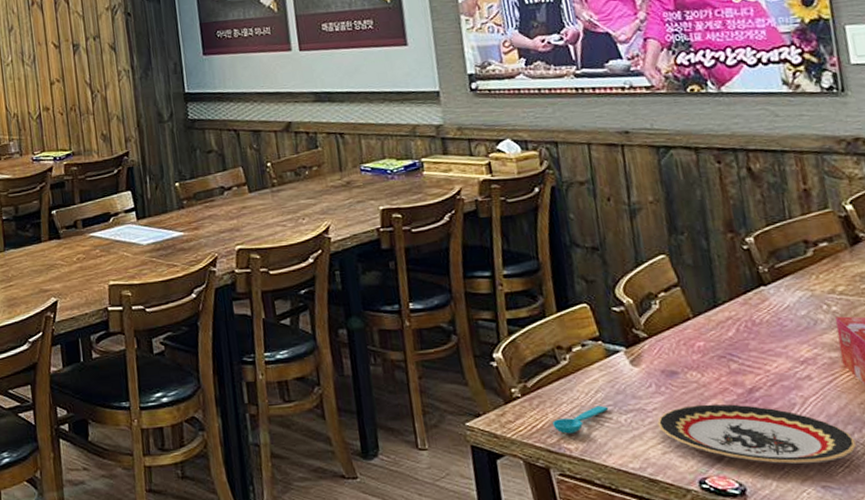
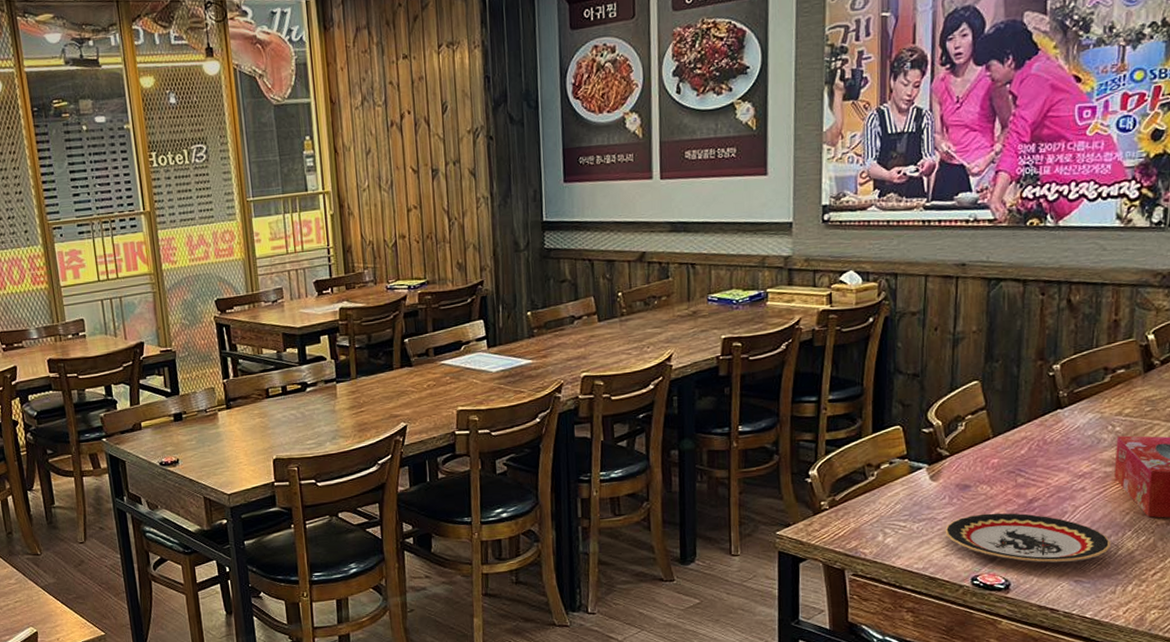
spoon: present [553,405,609,434] -> none [853,515,905,540]

